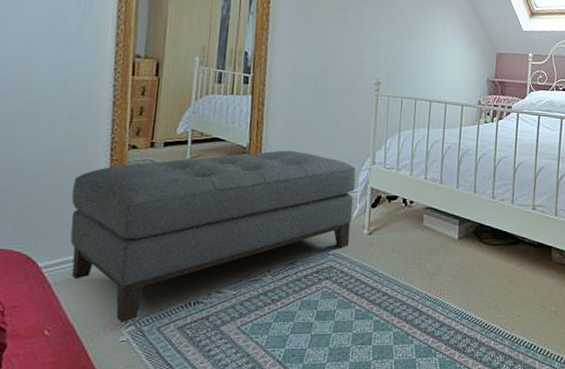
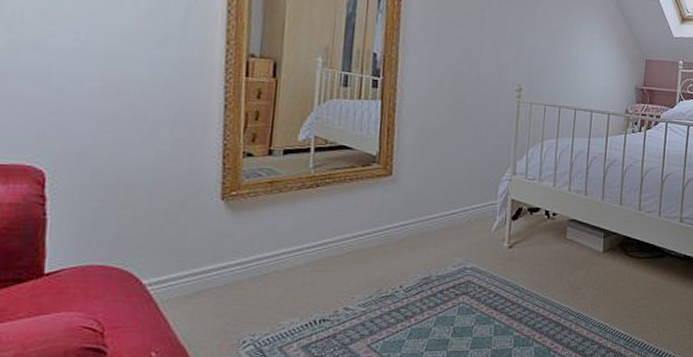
ottoman: present [70,150,356,324] -> none [178,159,496,344]

